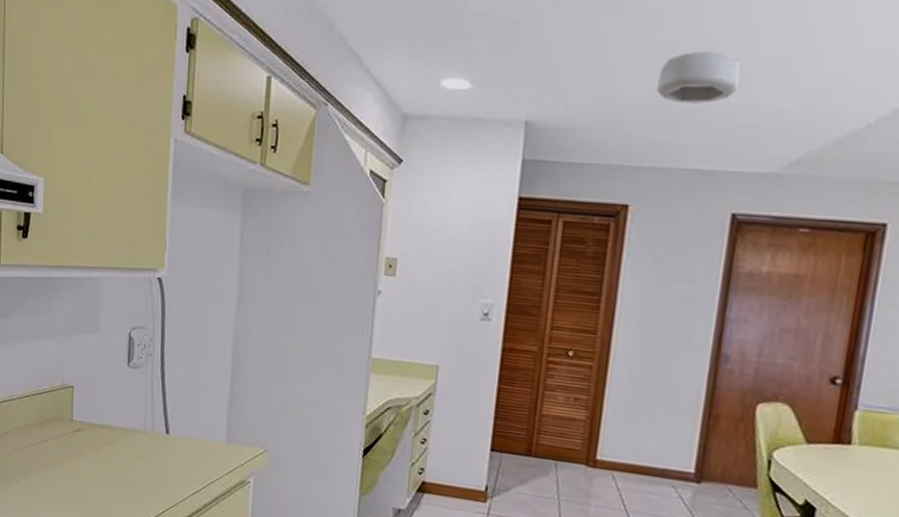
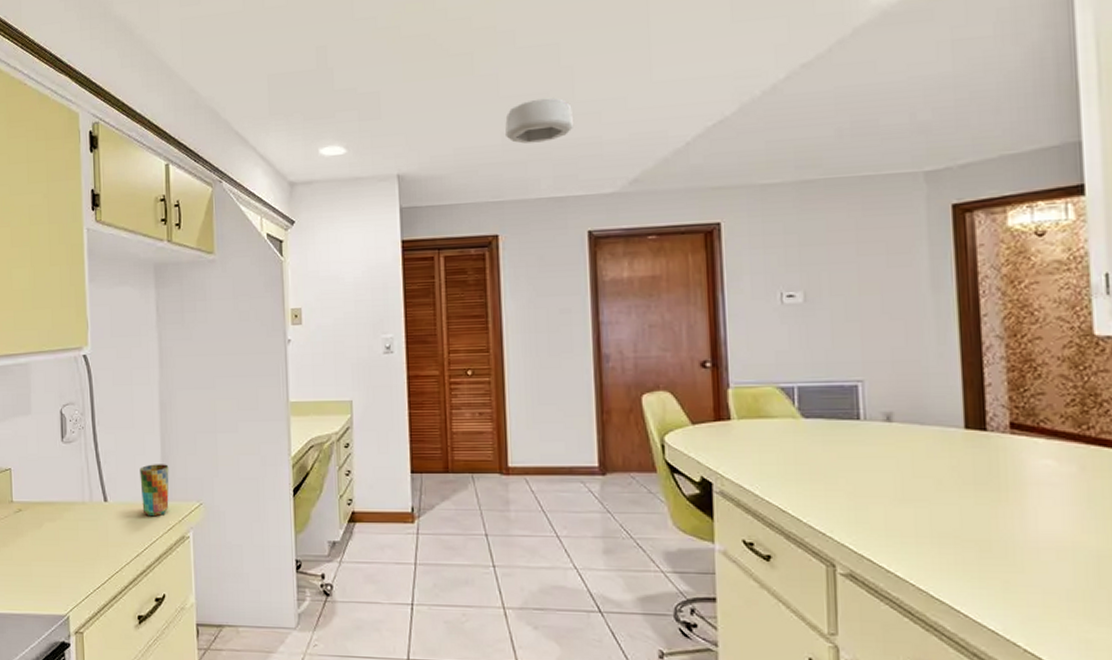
cup: none [204,402,236,456] -> present [140,464,169,516]

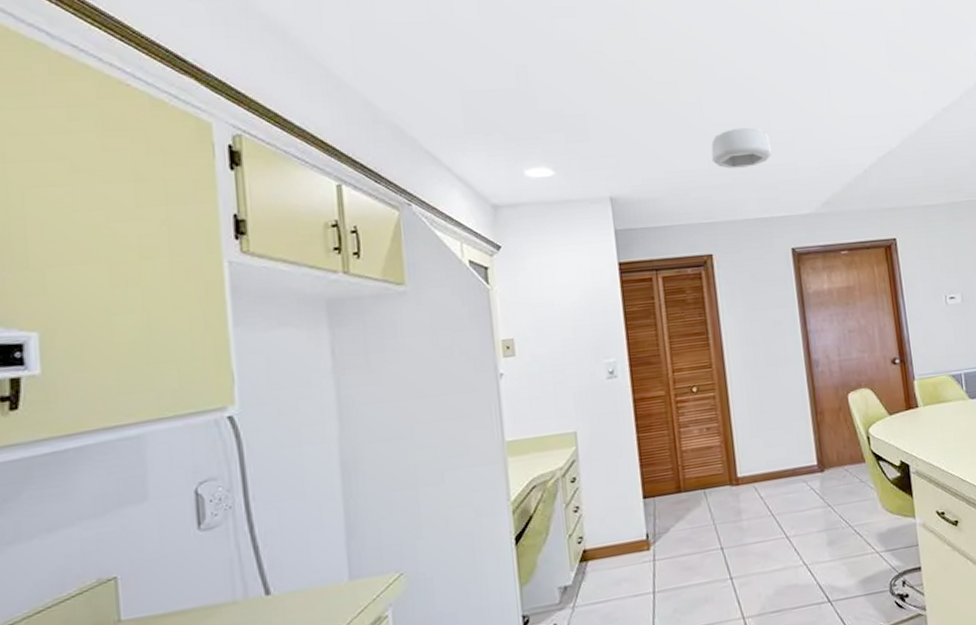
cup: present [140,464,169,516] -> none [316,534,359,601]

